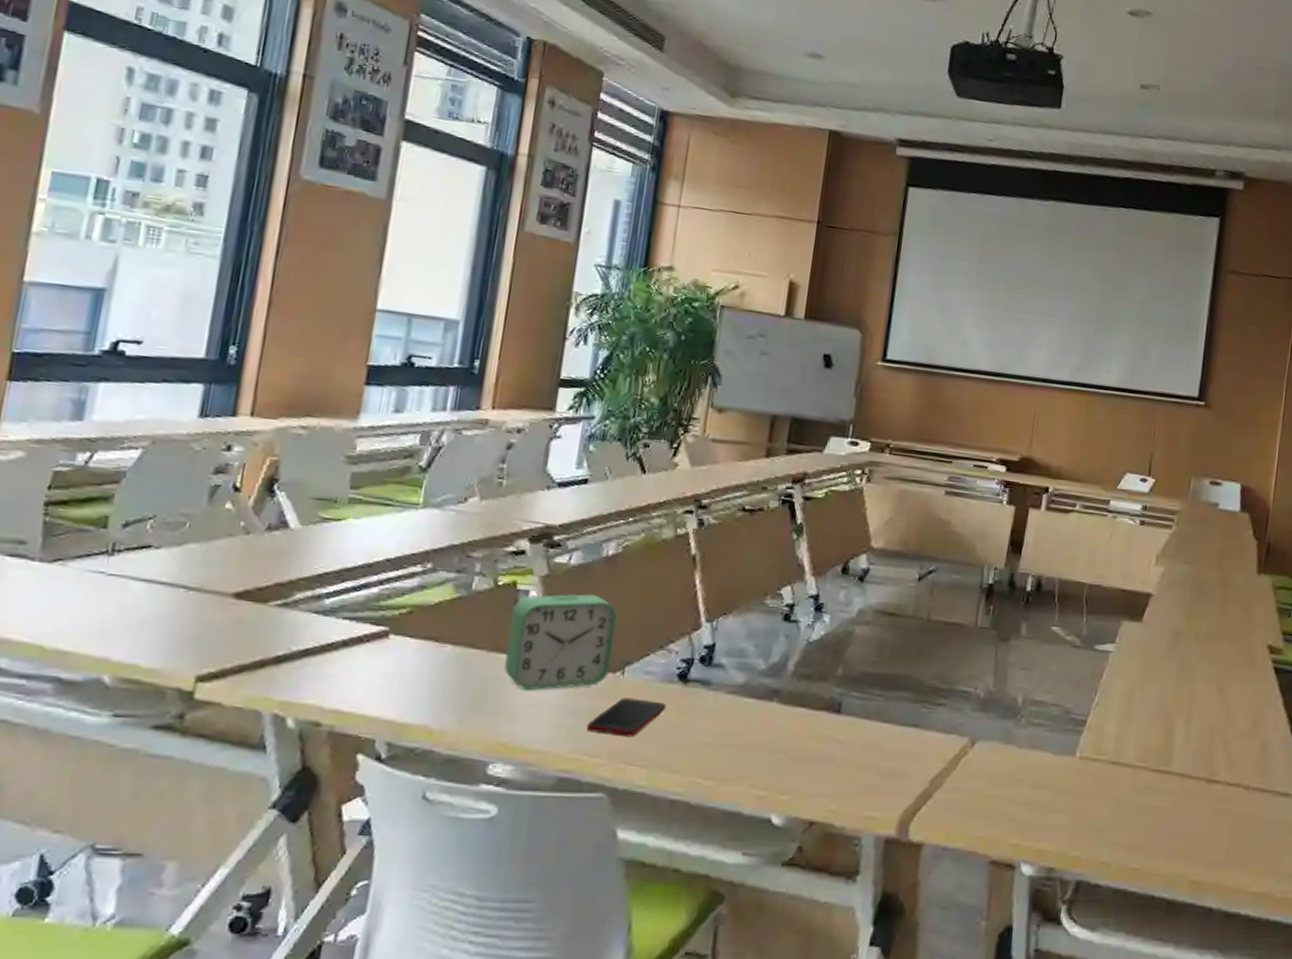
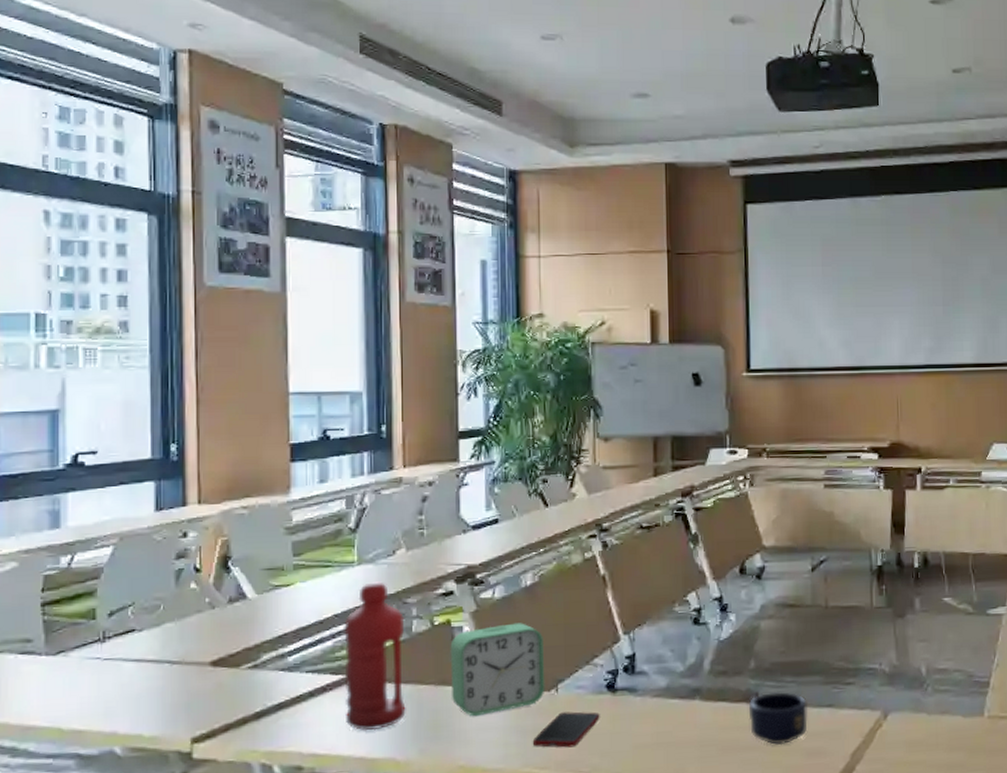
water bottle: none [379,528,465,693] -> present [344,582,406,731]
mug: none [827,704,892,761] -> present [748,692,808,745]

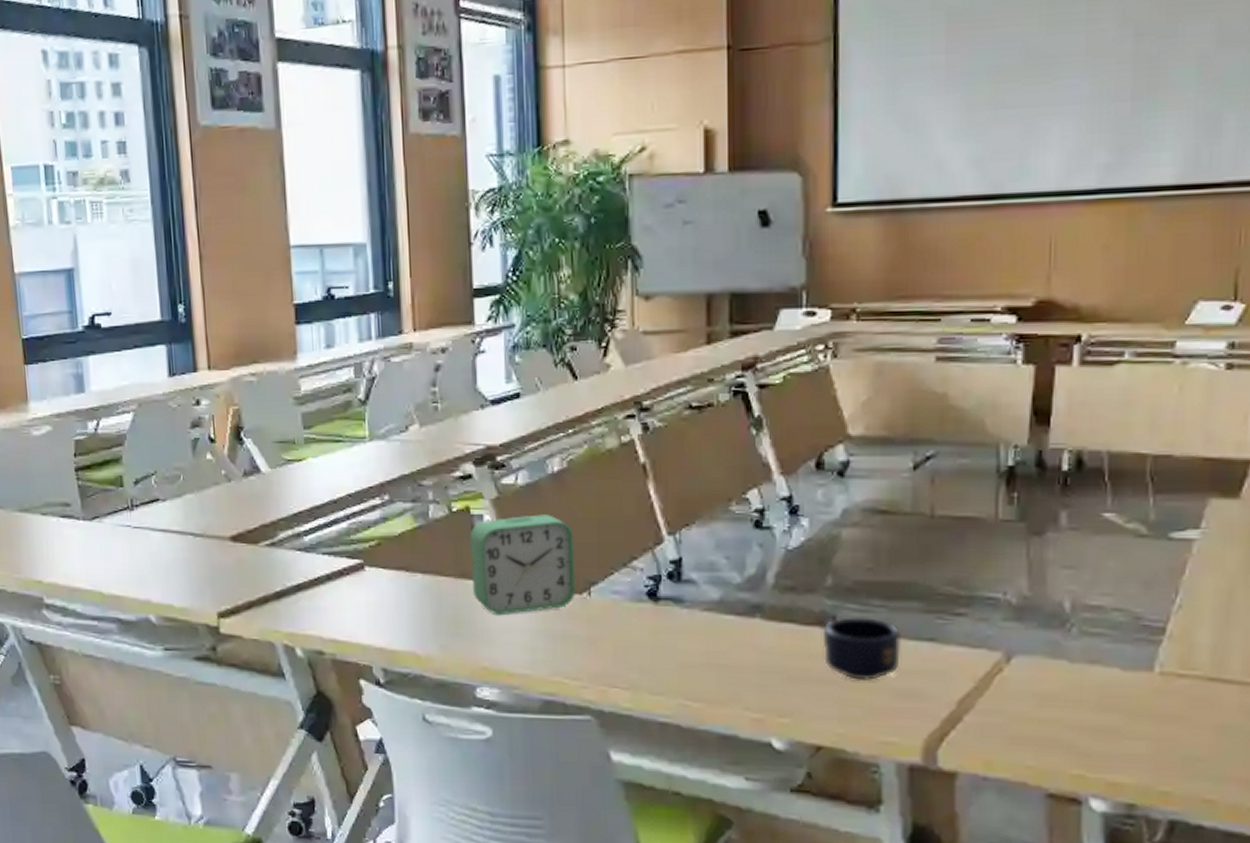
water bottle: present [344,582,406,731] -> none [358,460,425,621]
cell phone: present [532,711,600,748] -> none [562,619,640,659]

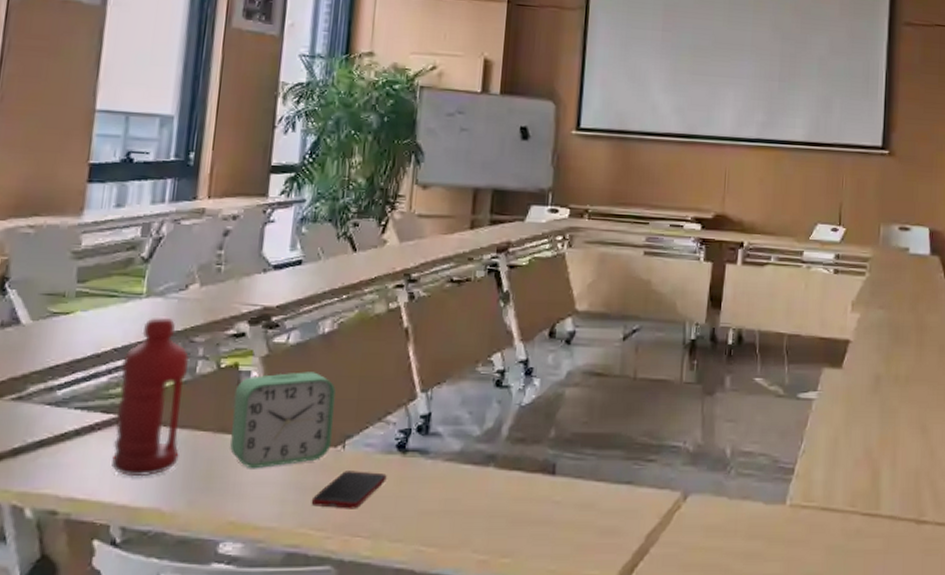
water bottle: none [358,460,425,621] -> present [111,316,189,477]
cell phone: none [562,619,640,659] -> present [311,471,387,509]
mug: present [822,617,901,680] -> none [543,465,606,520]

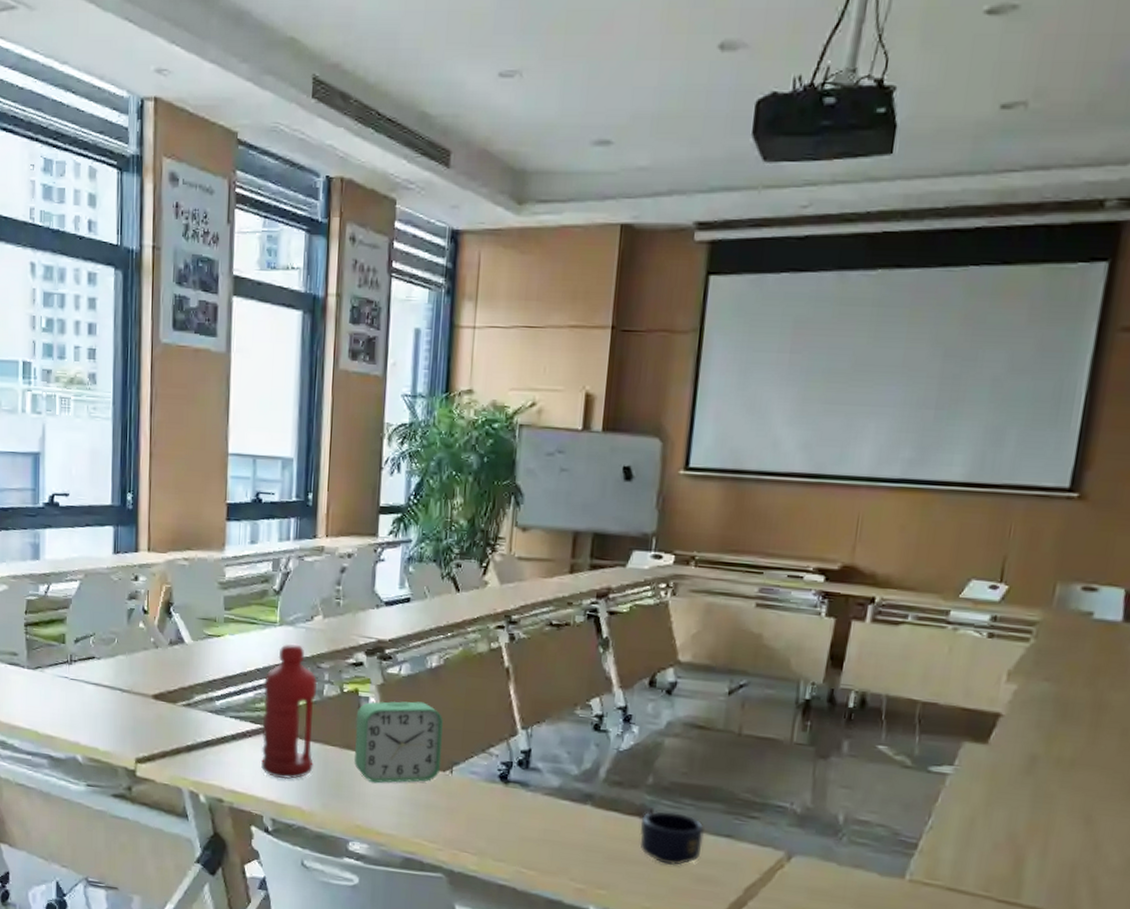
cell phone: present [311,471,387,509] -> none [424,793,491,828]
mug: none [543,465,606,520] -> present [639,811,704,866]

